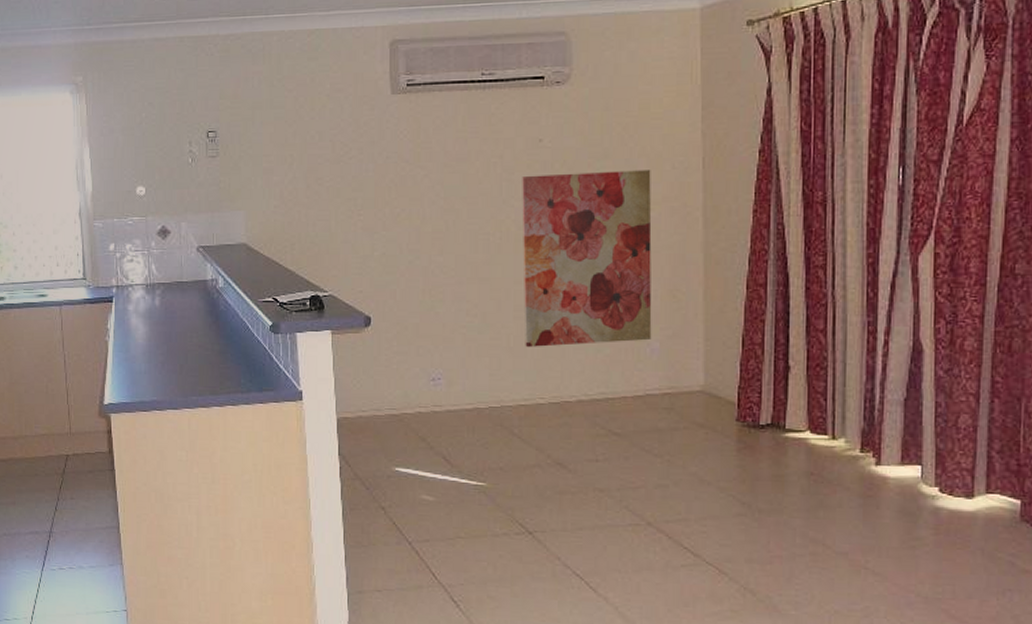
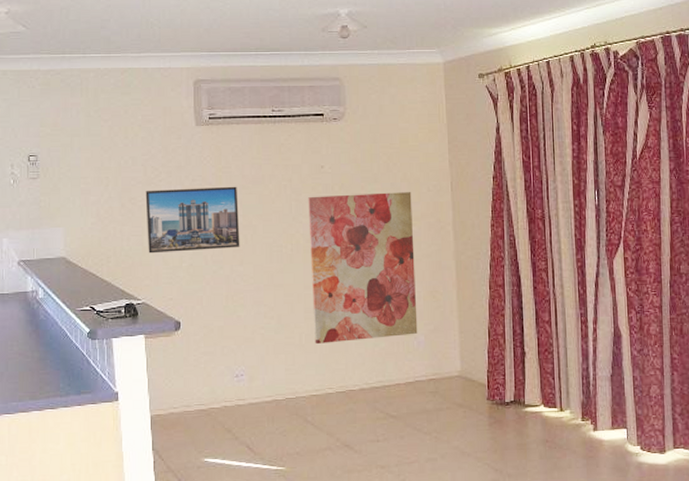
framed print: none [333,164,440,241] -> present [145,186,240,254]

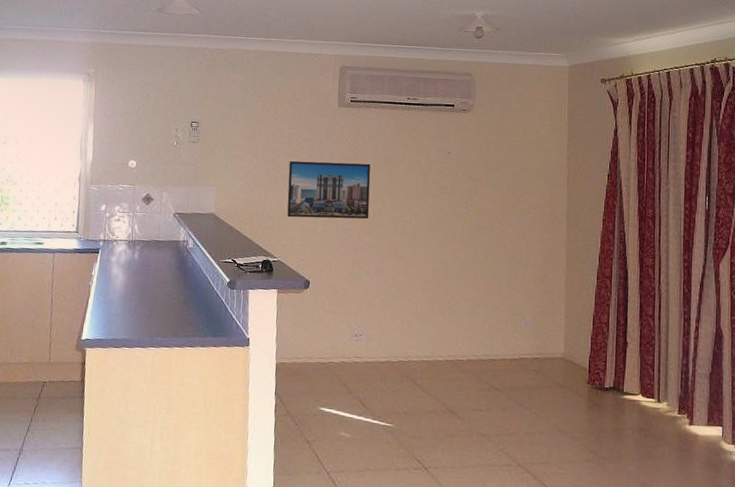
wall art: present [308,192,418,344] -> none [429,178,530,315]

